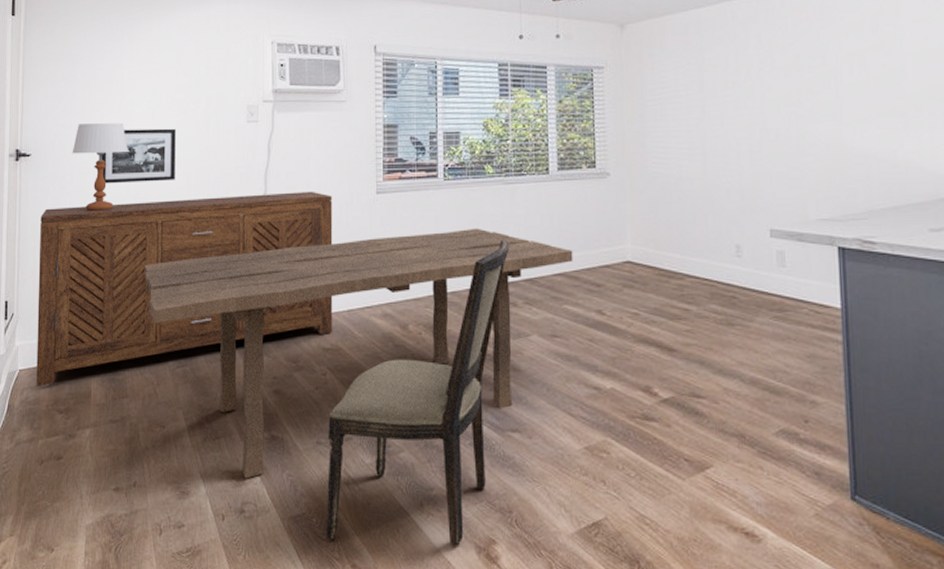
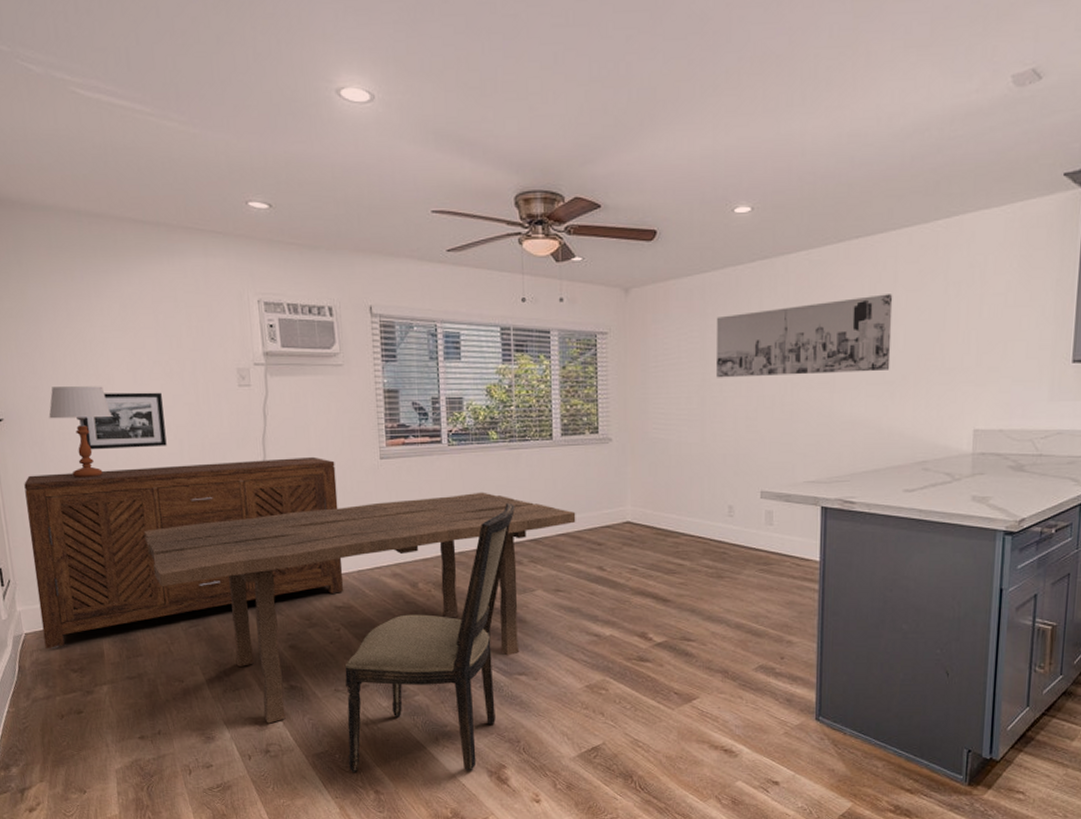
wall art: none [714,25,901,111] -> present [715,294,893,378]

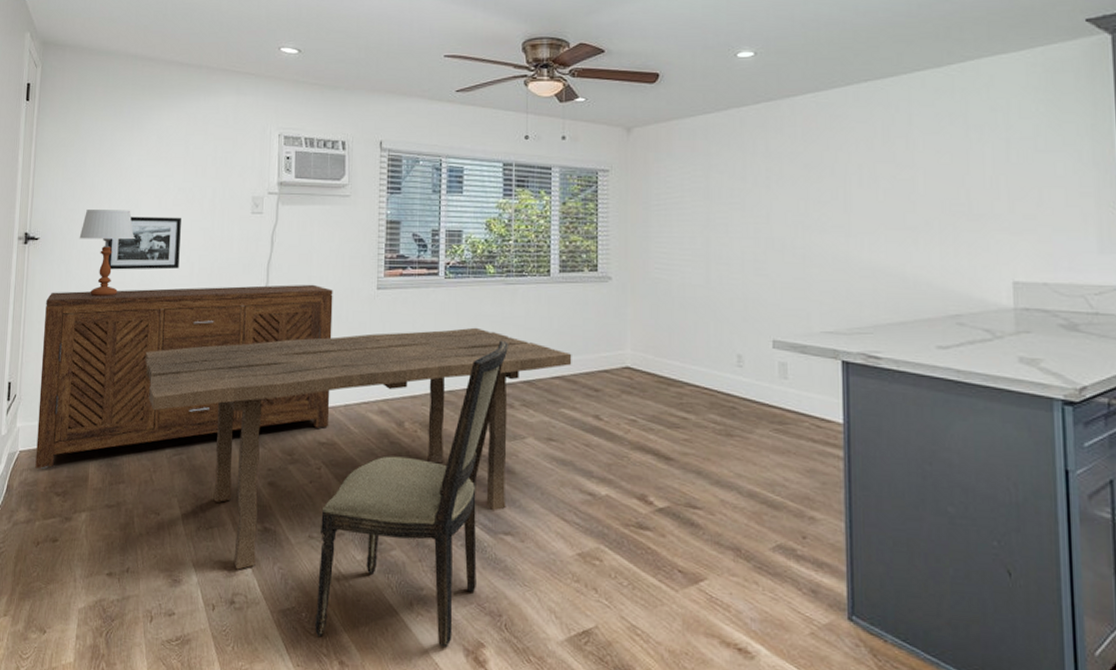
wall art: present [715,294,893,378] -> none [720,137,911,218]

